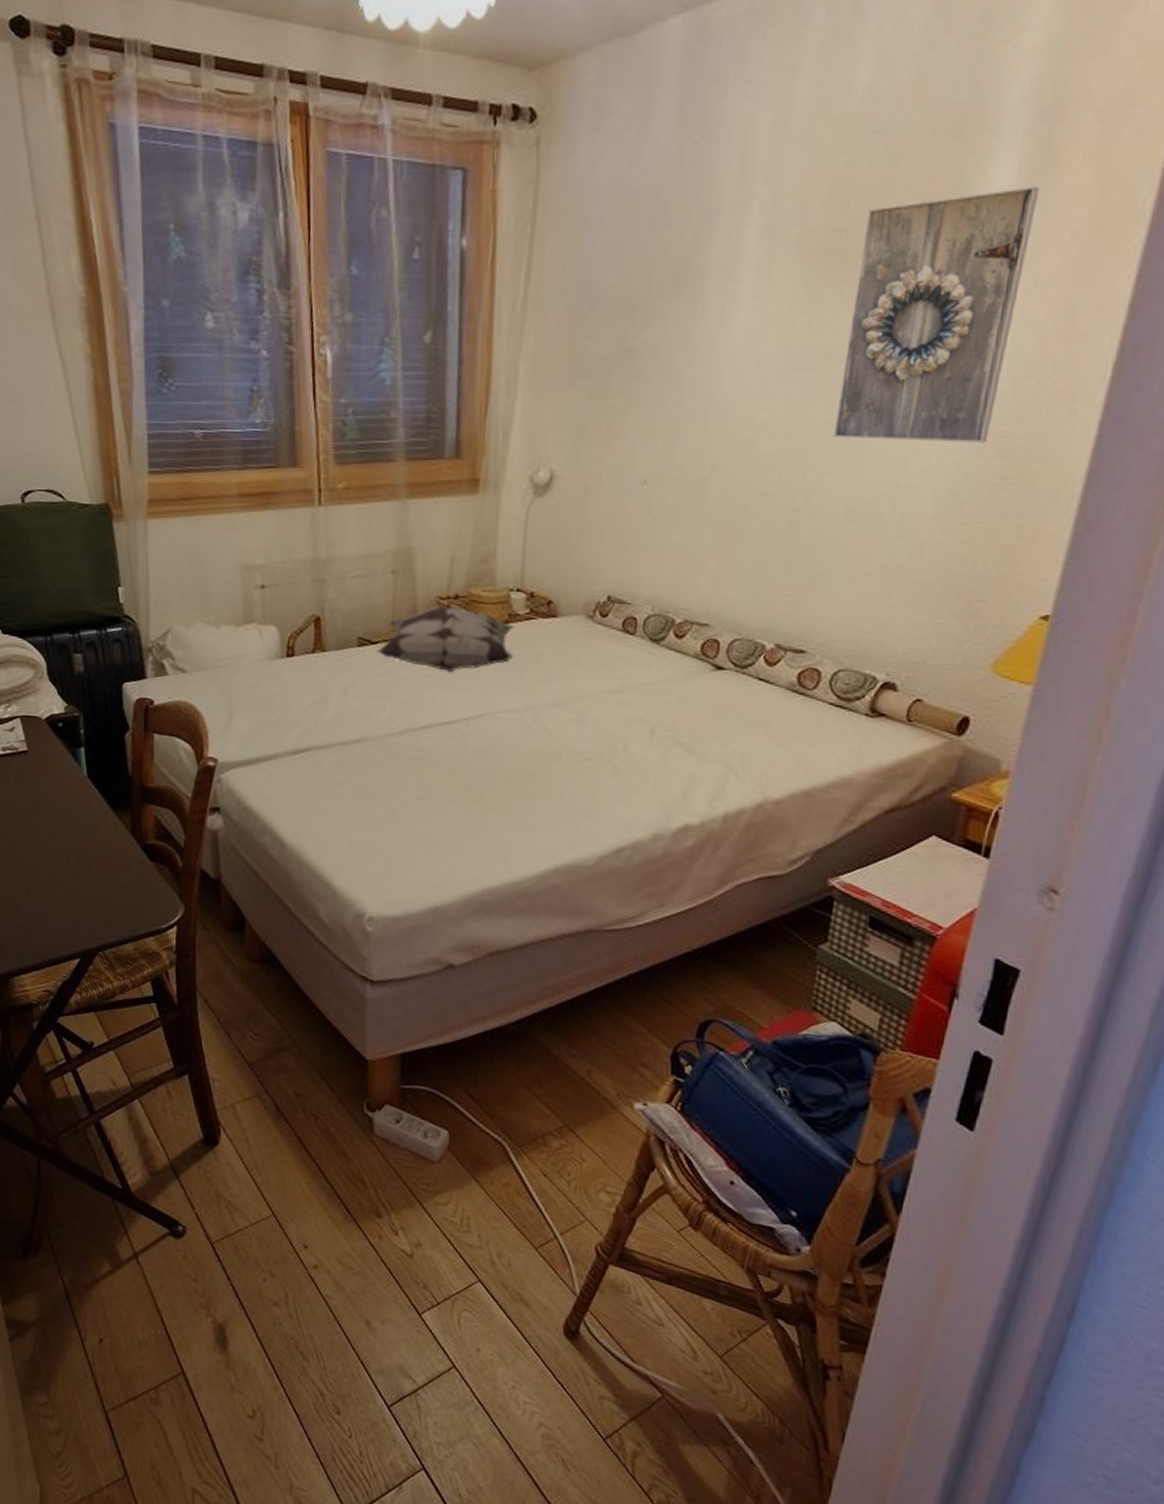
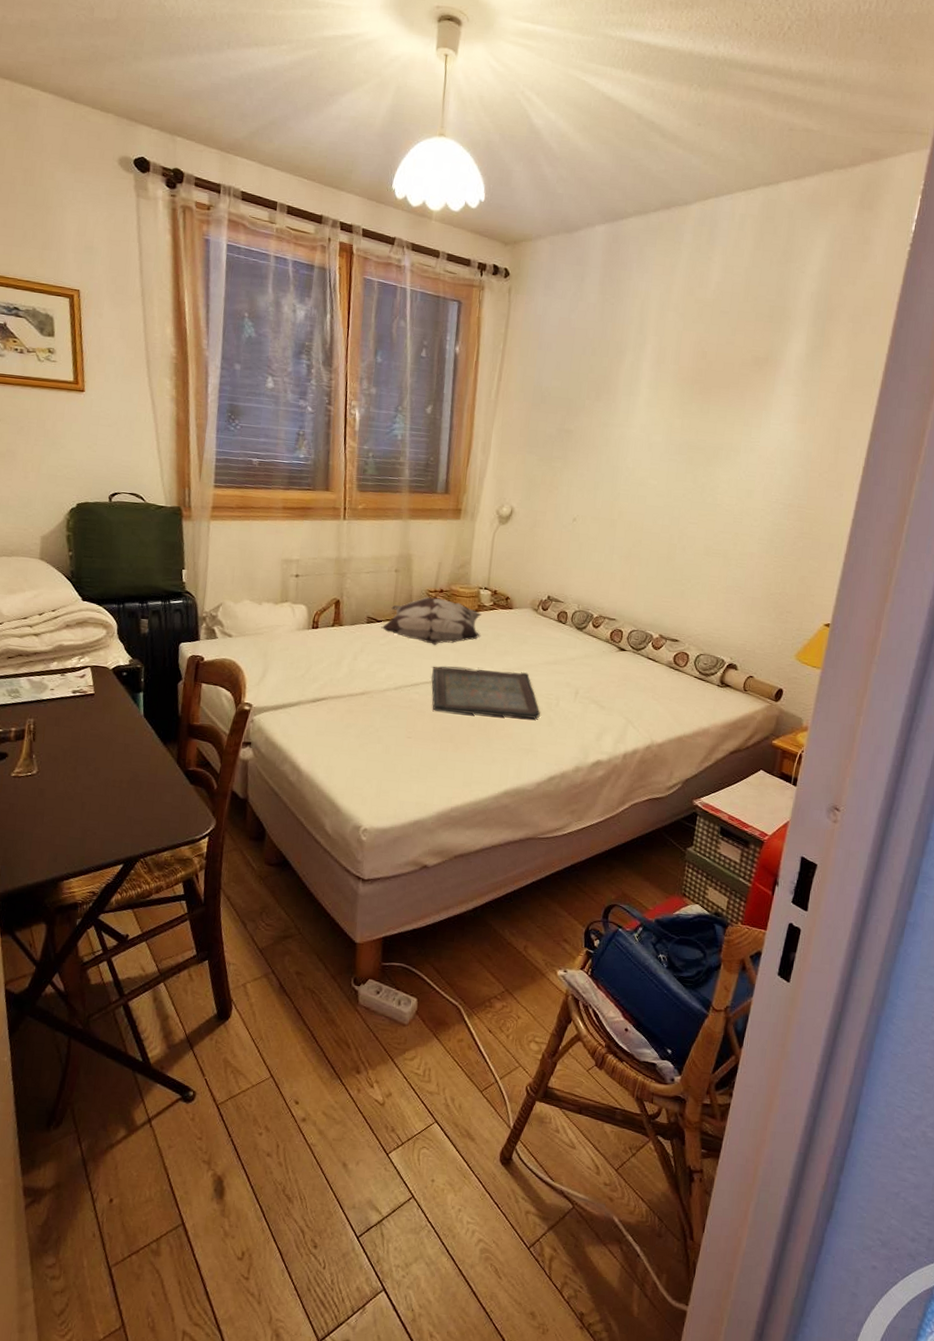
serving tray: none [448,700,601,770] -> present [431,666,540,719]
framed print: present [833,186,1039,443] -> none [696,355,818,511]

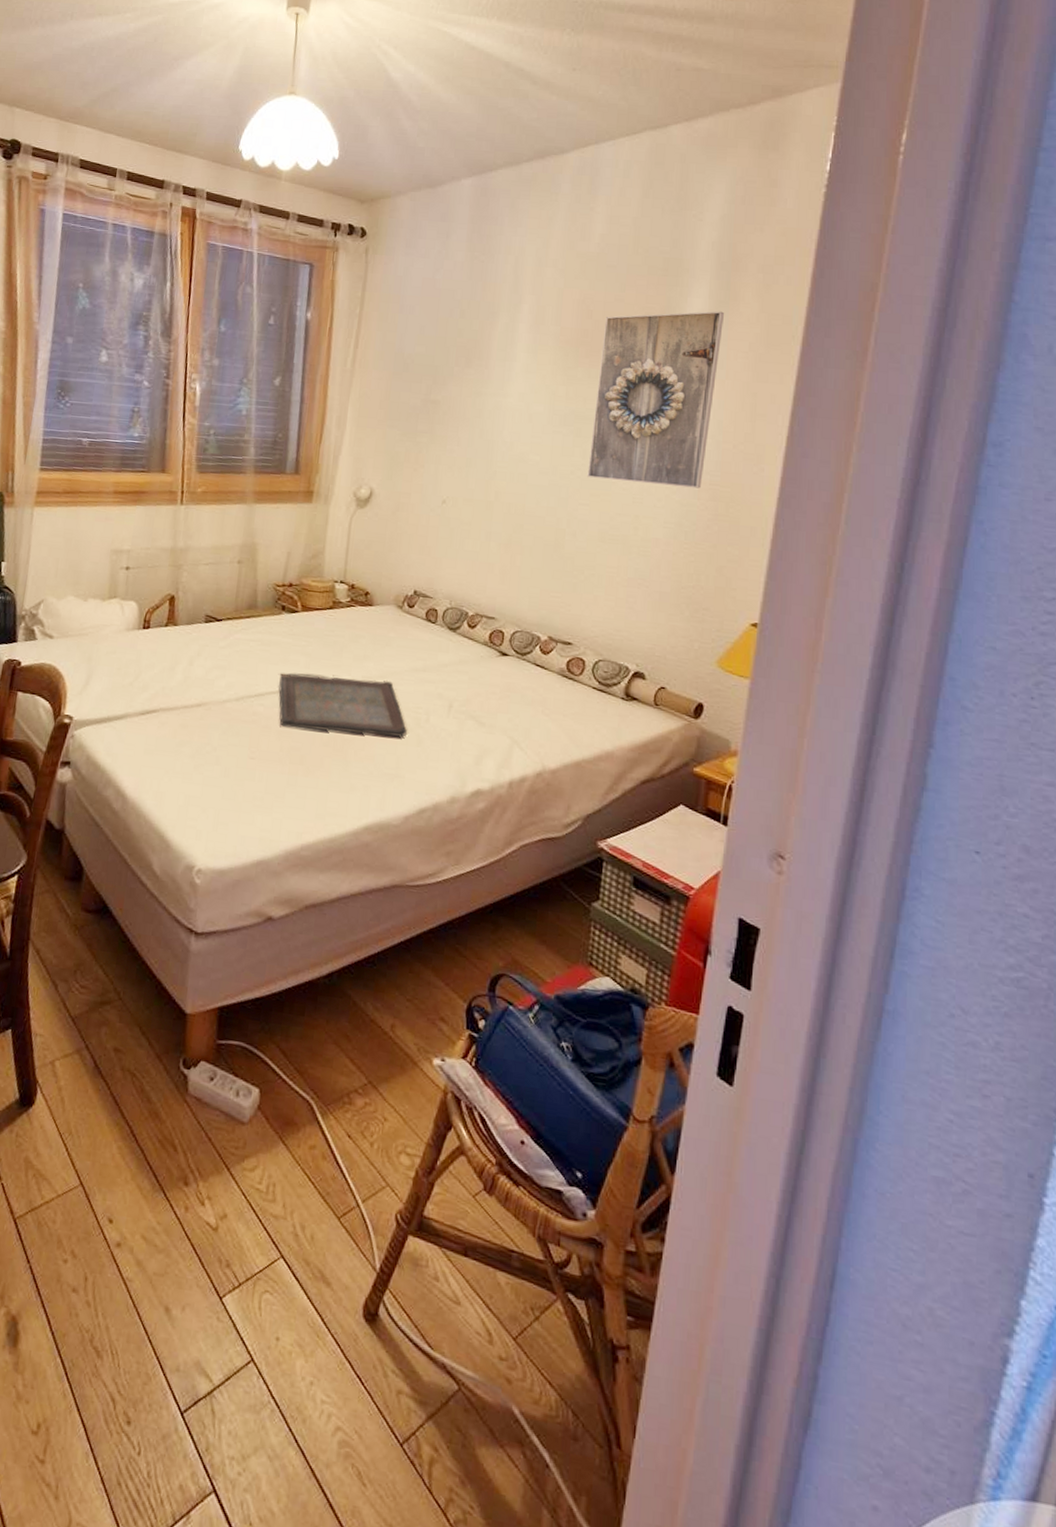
decorative pillow: present [381,597,483,646] -> none [221,592,338,649]
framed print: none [696,355,818,511] -> present [587,311,724,489]

